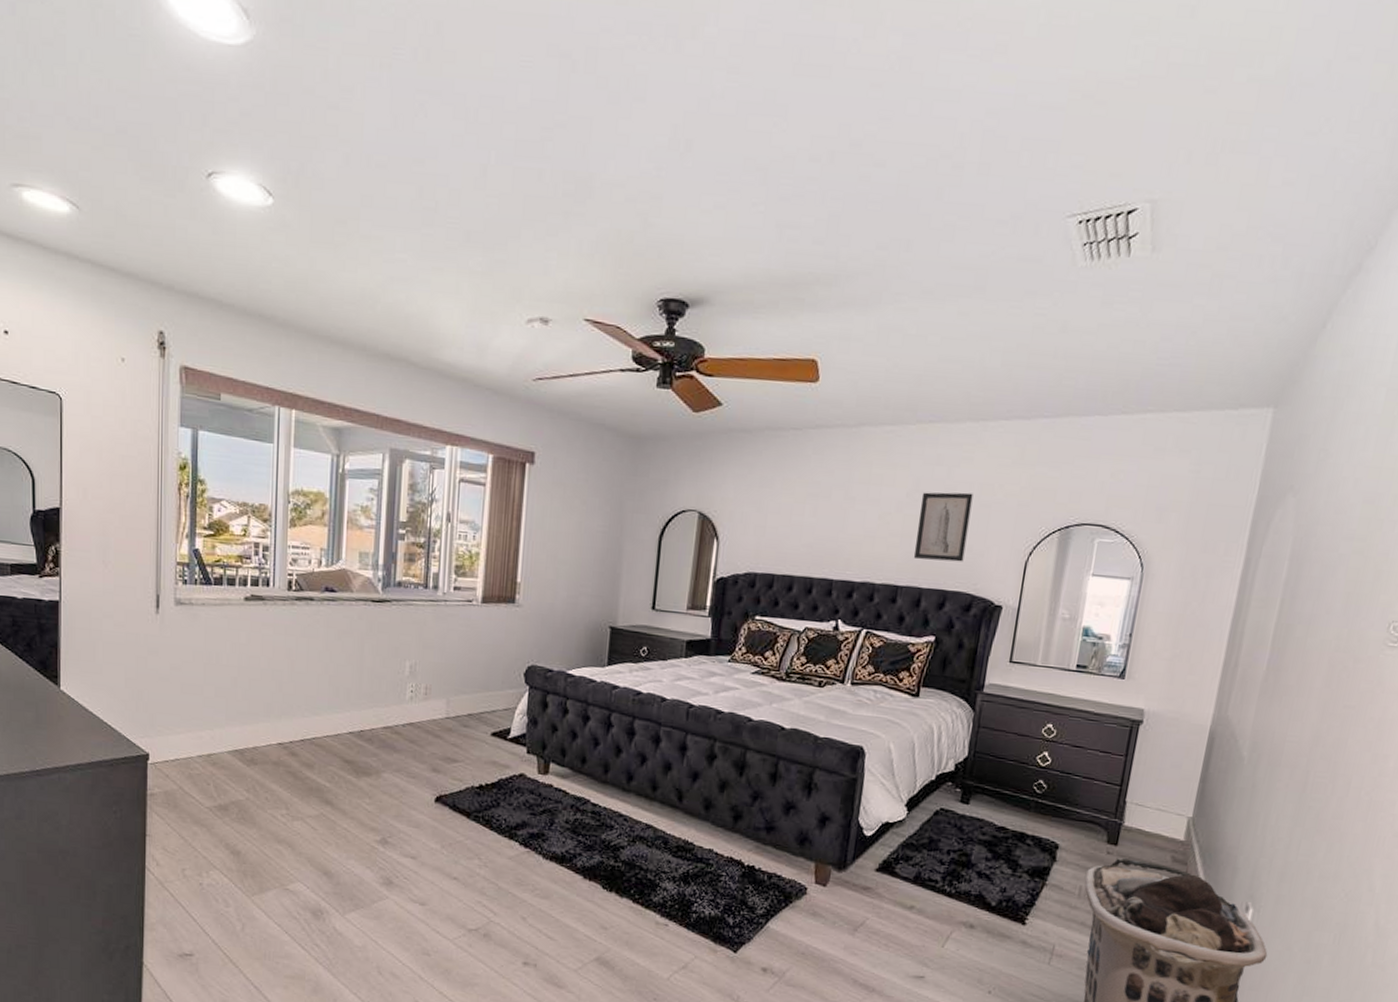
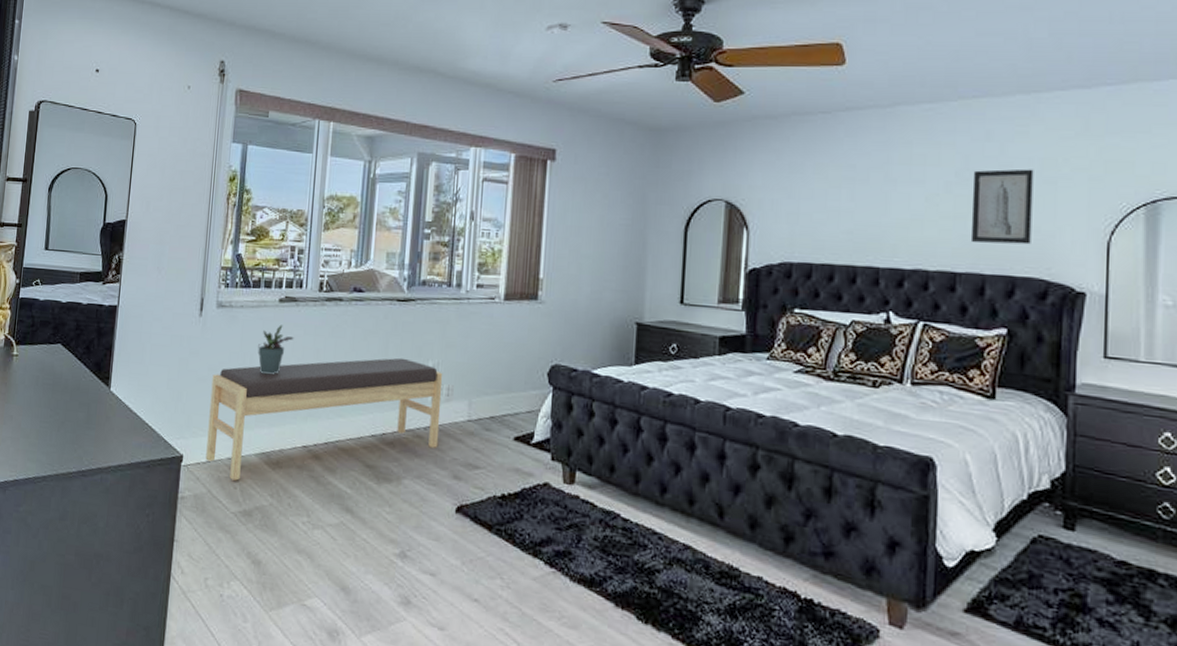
bench: none [174,658,421,777] -> present [206,357,443,481]
potted plant: none [224,623,263,674] -> present [258,325,294,375]

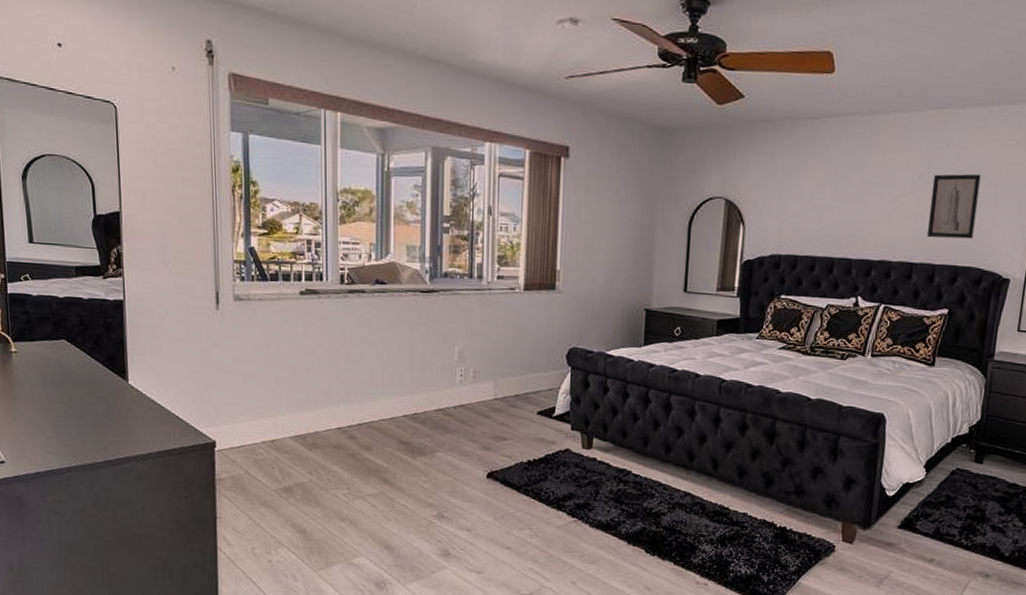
bench: present [206,357,443,481] -> none [237,345,469,462]
potted plant: present [258,325,294,375] -> none [282,316,319,364]

